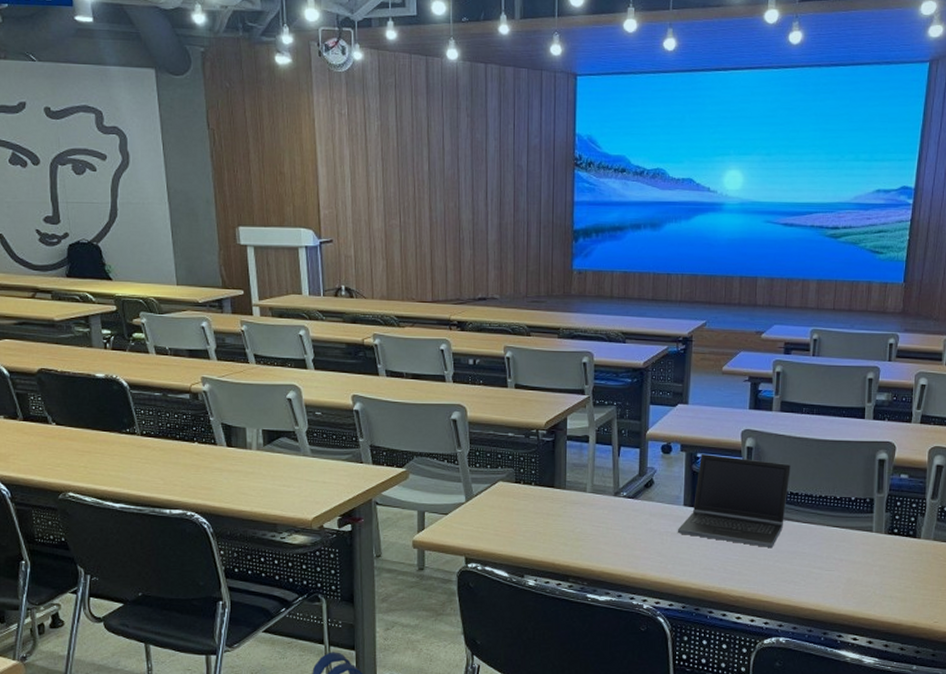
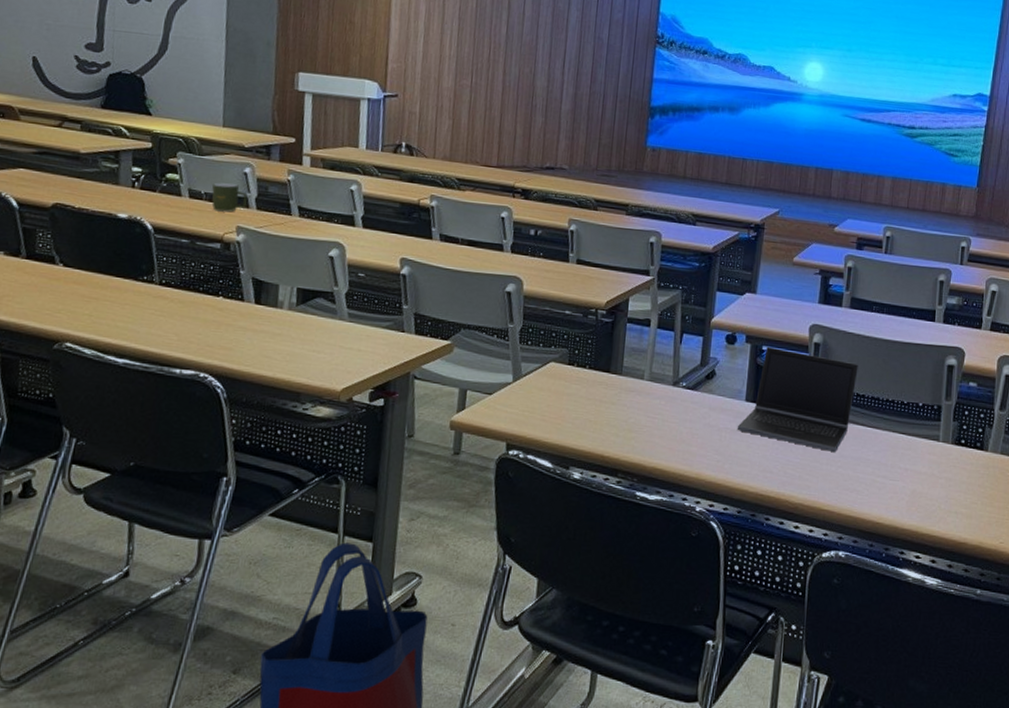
mug: none [175,338,207,365] -> present [211,182,248,213]

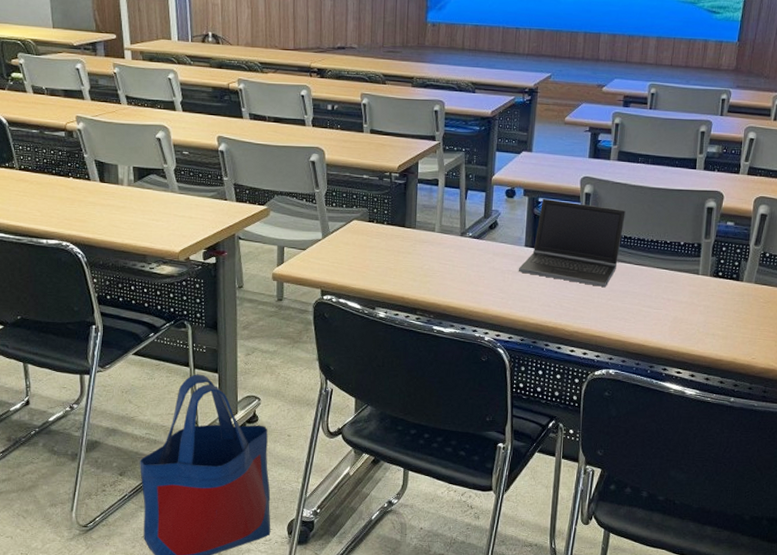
mug: present [211,182,248,213] -> none [51,78,82,104]

